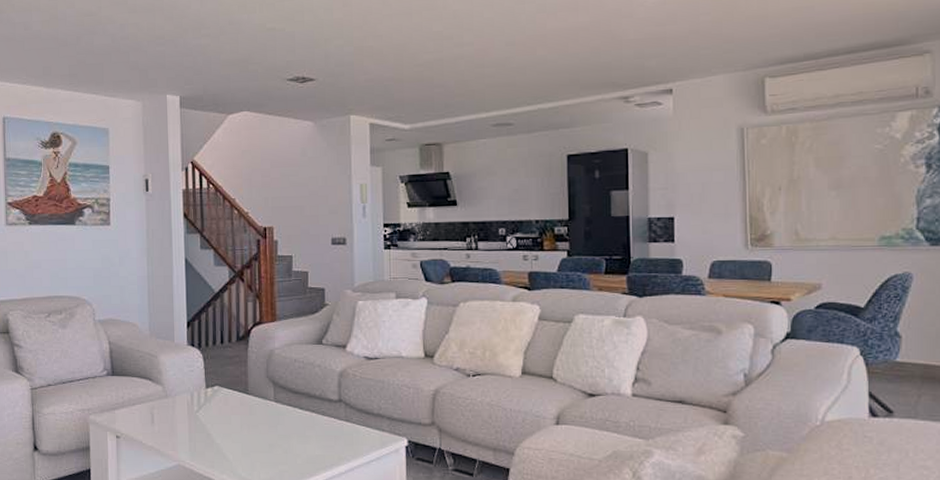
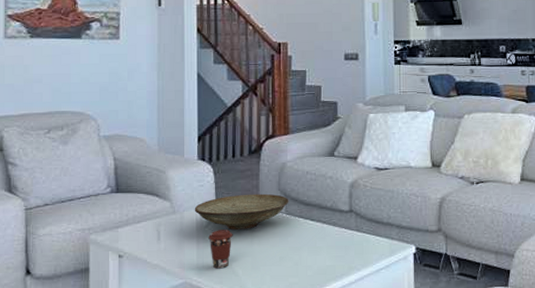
decorative bowl: none [185,380,278,415] -> present [194,193,289,230]
coffee cup: none [199,415,223,453] -> present [208,230,233,269]

